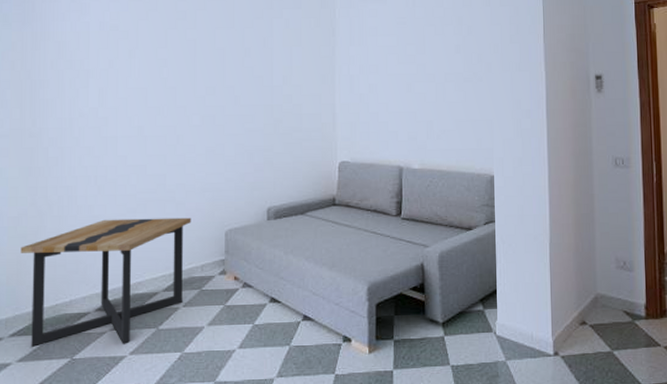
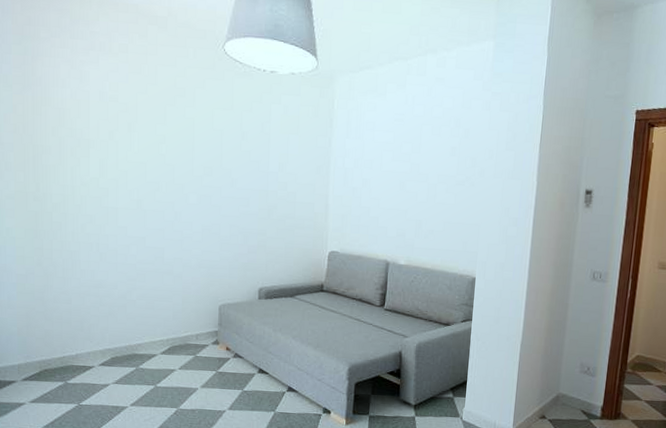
side table: present [20,217,192,347] -> none [29,284,188,397]

